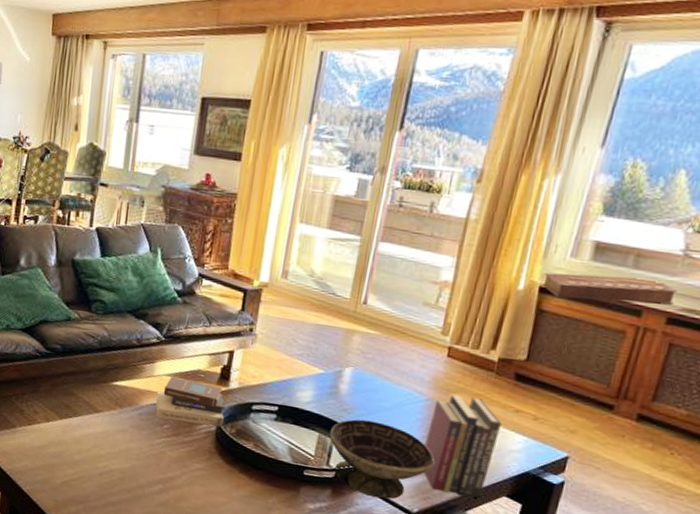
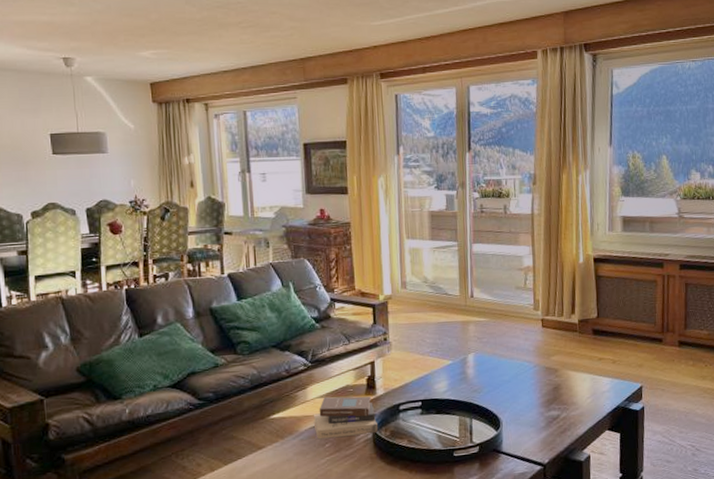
decorative bowl: present [329,419,434,499] -> none [467,394,551,460]
books: present [423,394,502,498] -> none [541,356,592,440]
decorative box: present [542,272,678,305] -> none [594,237,682,265]

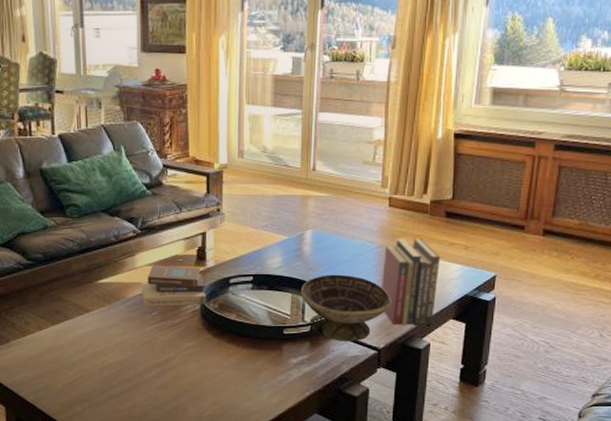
decorative bowl: none [467,394,551,460] -> present [300,274,391,342]
books: none [541,356,592,440] -> present [382,239,440,326]

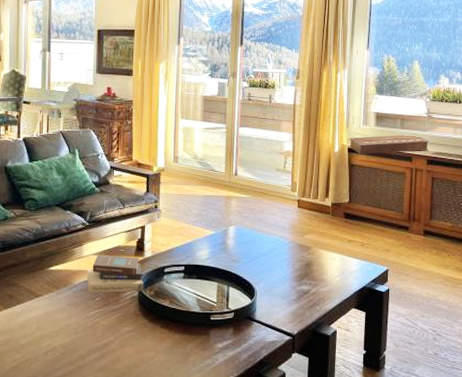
decorative bowl: present [300,274,391,342] -> none [225,266,302,328]
books: present [382,239,440,326] -> none [294,236,341,314]
decorative box: none [456,113,560,141] -> present [349,134,430,155]

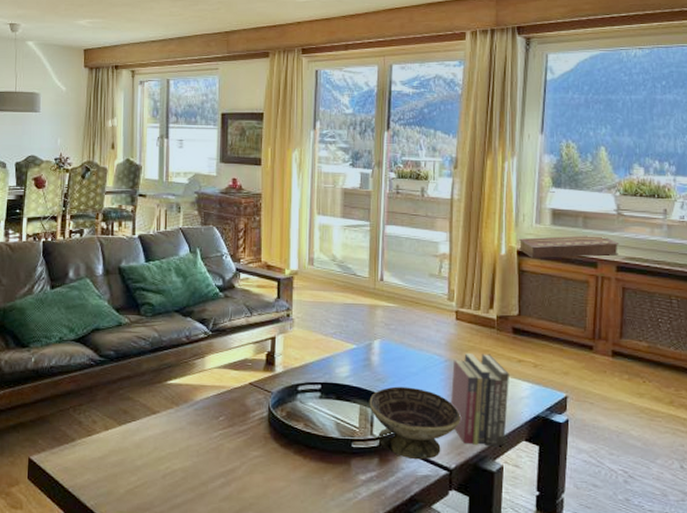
books: present [86,254,144,293] -> none [209,368,275,412]
decorative bowl: none [225,266,302,328] -> present [369,386,461,460]
books: none [294,236,341,314] -> present [451,353,509,447]

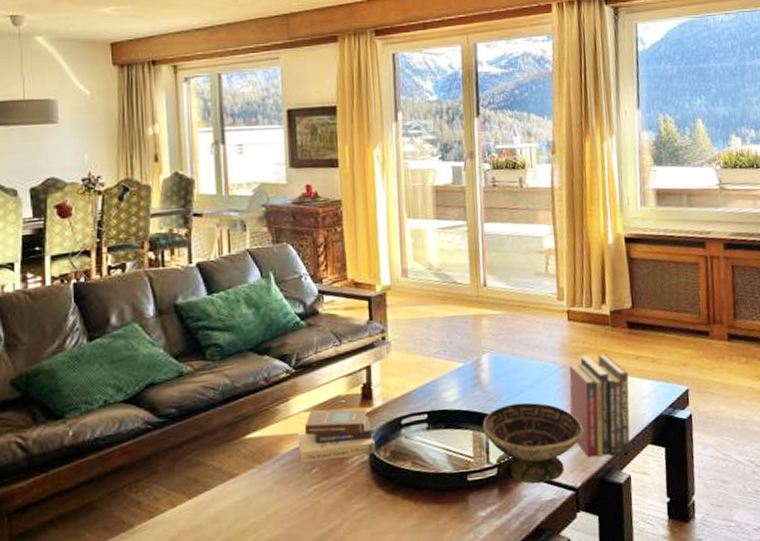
books: none [209,368,275,412] -> present [297,408,376,464]
decorative box: present [518,235,620,259] -> none [624,212,725,245]

